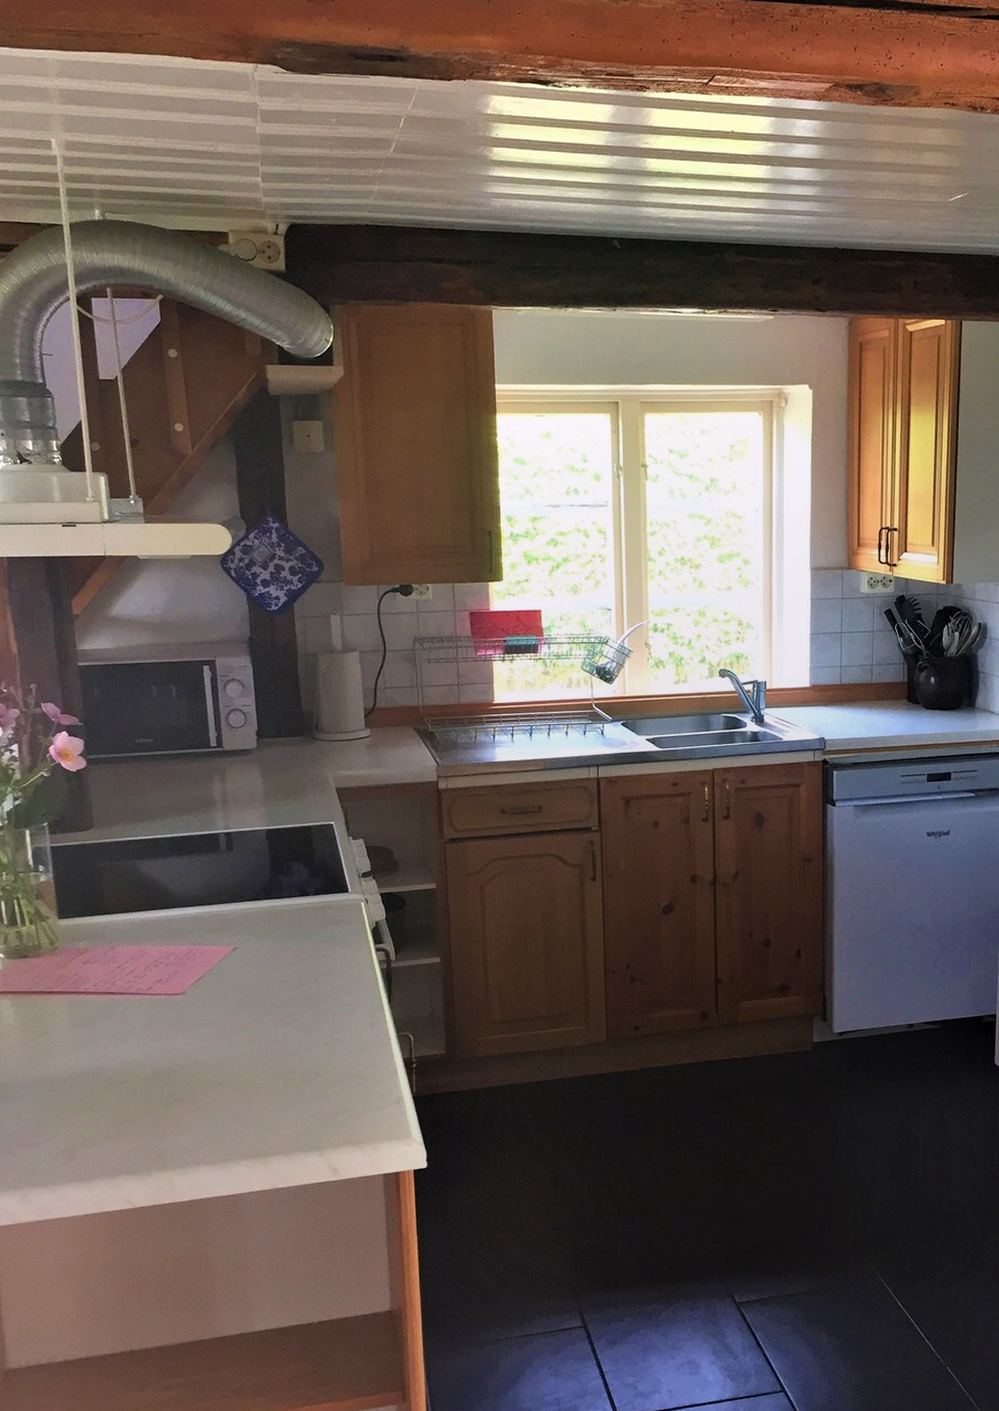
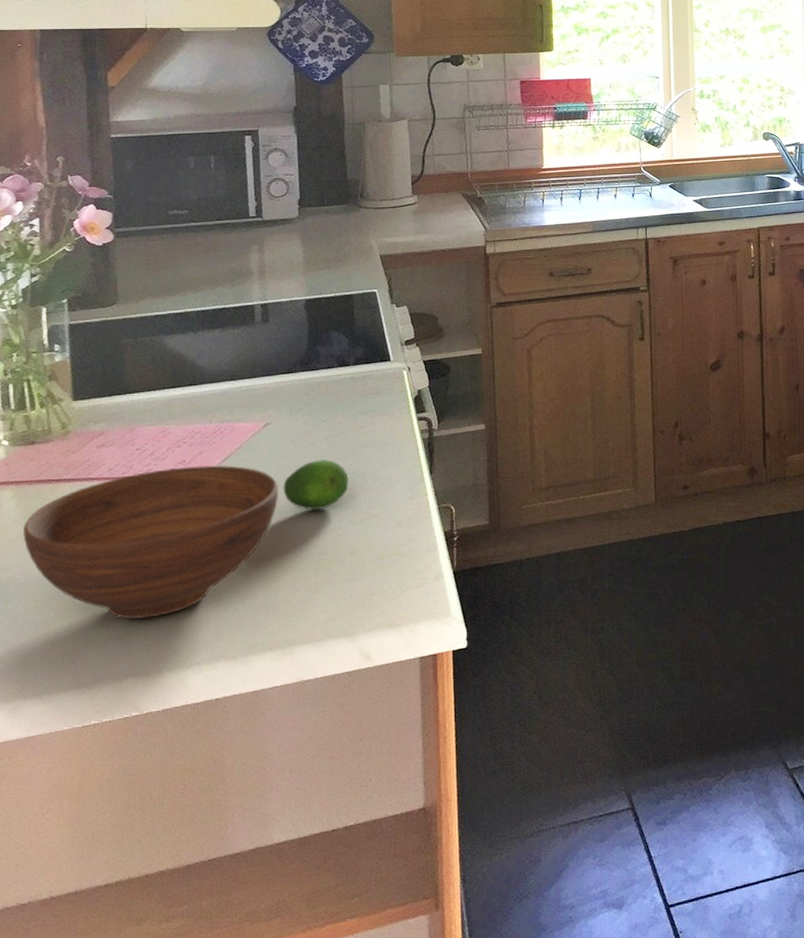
bowl: none [21,985,249,1123] -> present [22,465,279,619]
fruit: none [252,984,313,1031] -> present [283,459,349,510]

